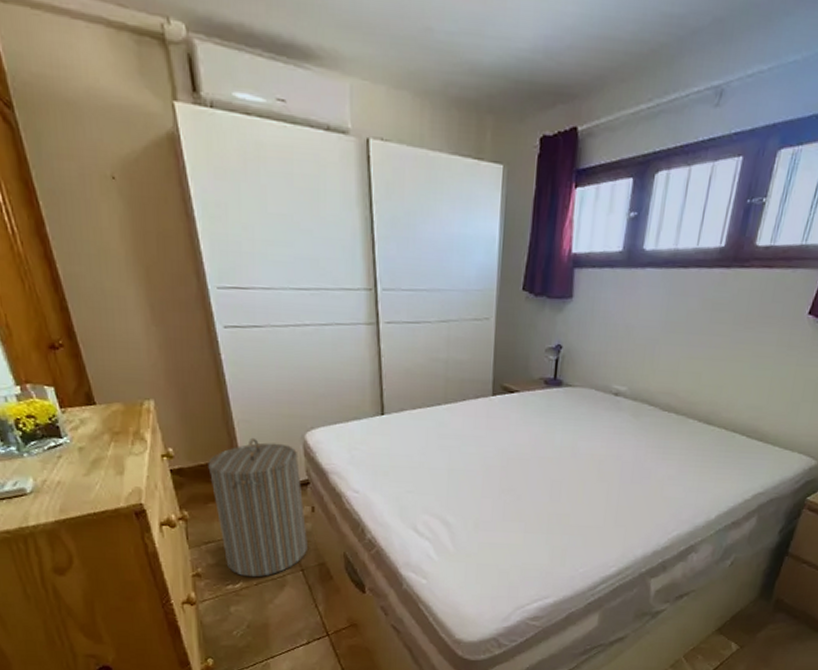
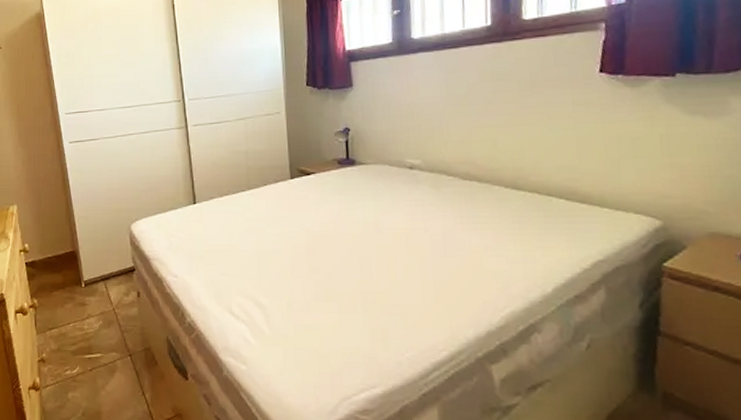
laundry hamper: present [208,437,307,578] -> none [54,231,134,363]

